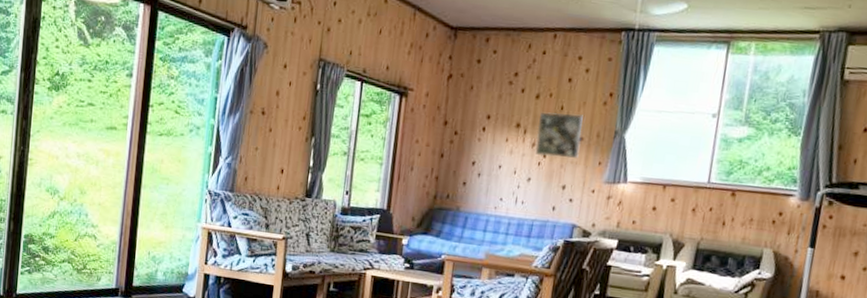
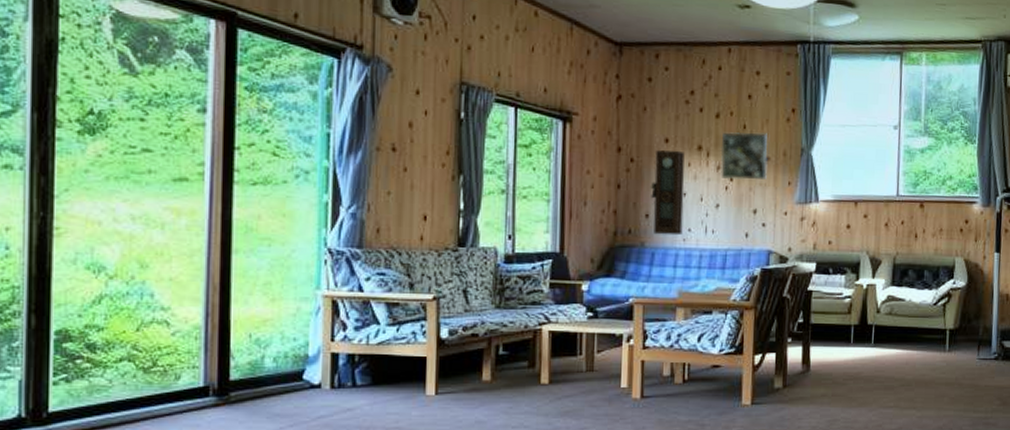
pendulum clock: none [469,125,504,204] -> present [650,150,685,236]

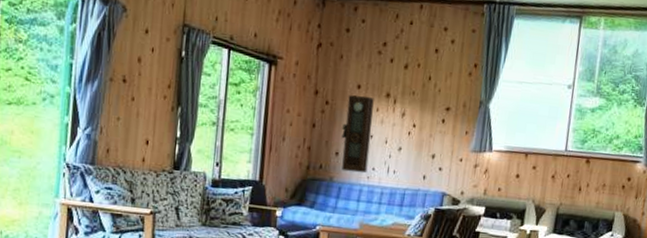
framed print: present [720,132,768,180] -> none [405,82,450,128]

